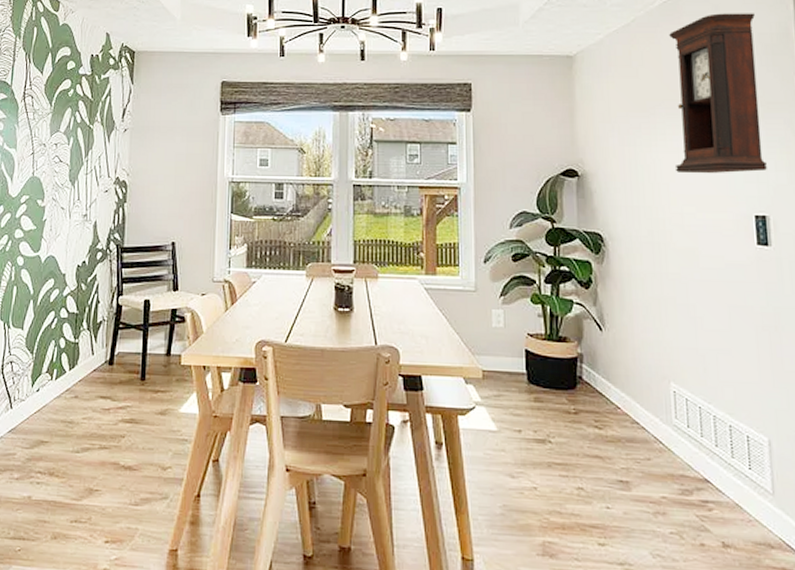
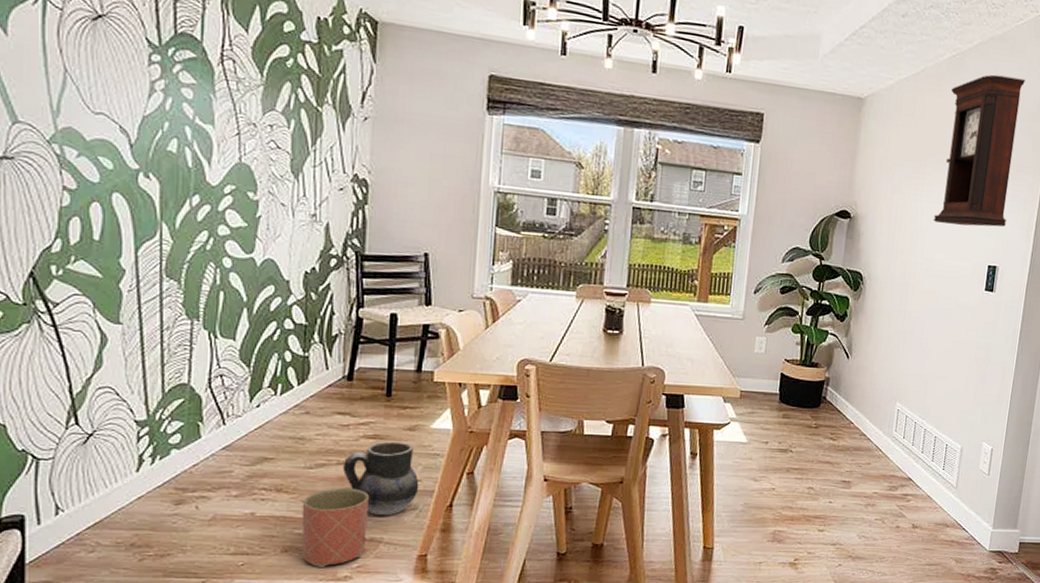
planter: none [68,473,127,559] -> present [301,488,370,569]
ceramic jug: none [104,425,170,505] -> present [343,441,419,516]

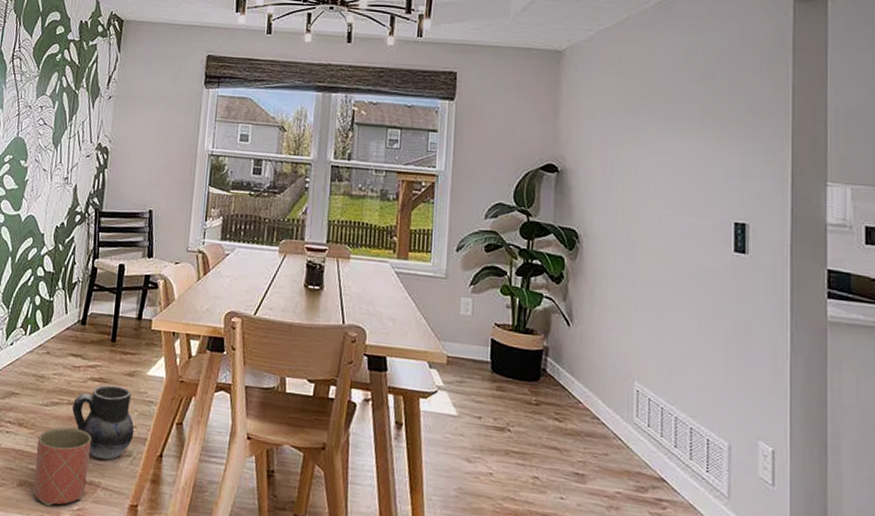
pendulum clock: present [933,74,1025,227] -> none [656,16,752,179]

